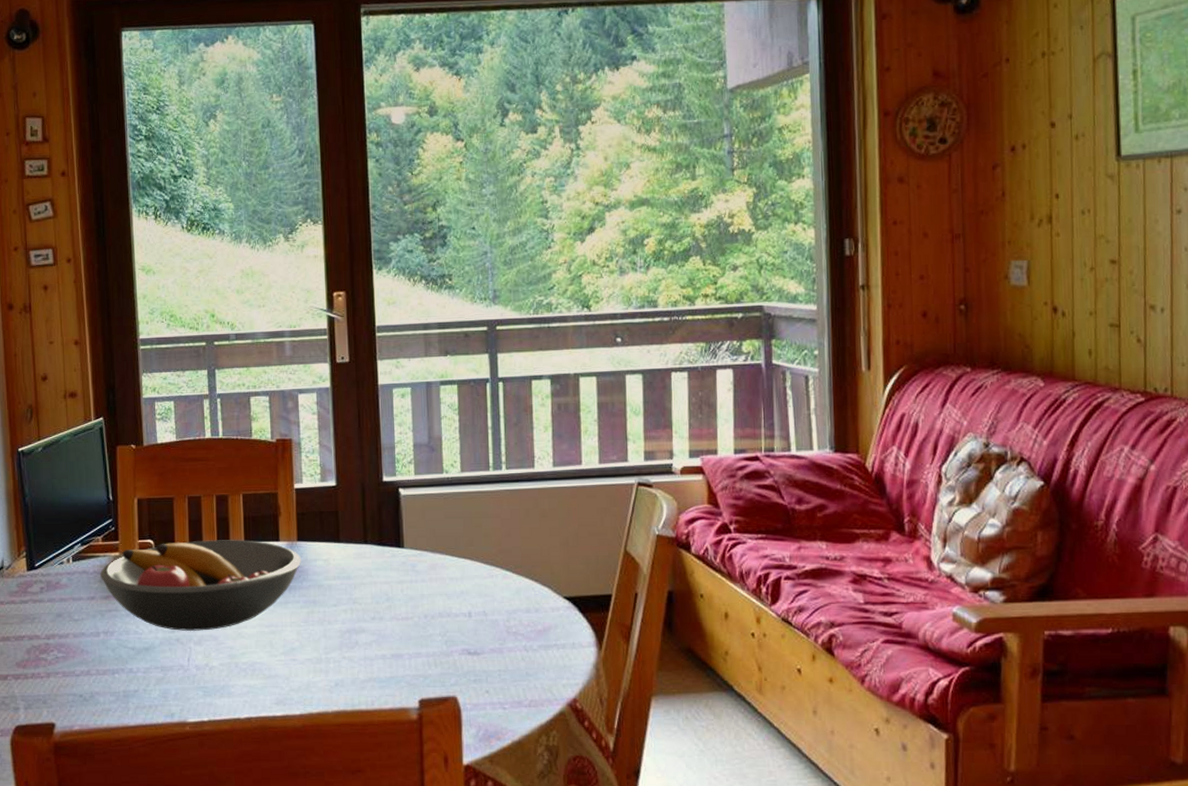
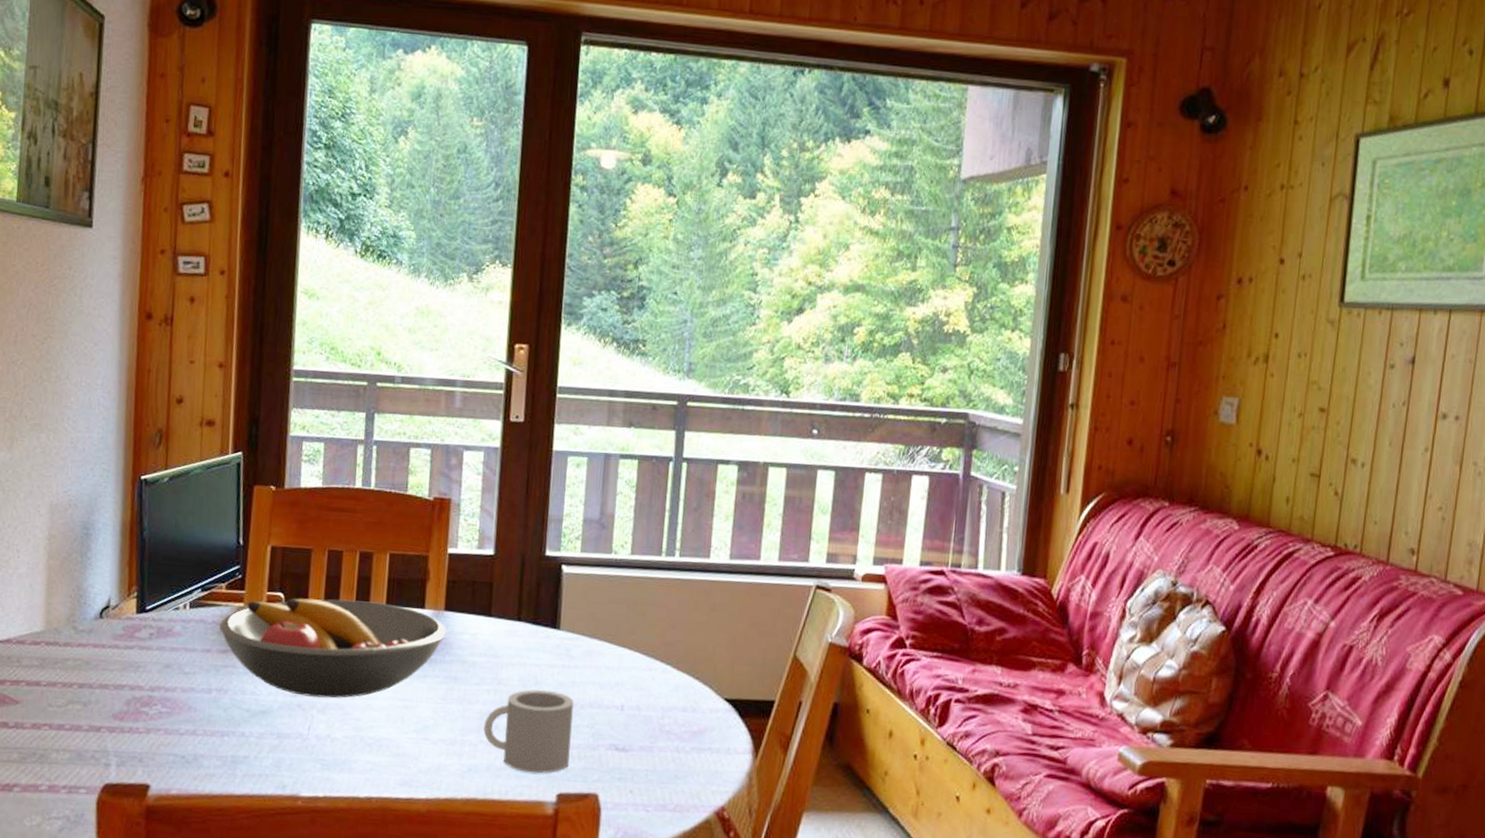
mug: none [345,606,427,682] -> present [483,689,574,774]

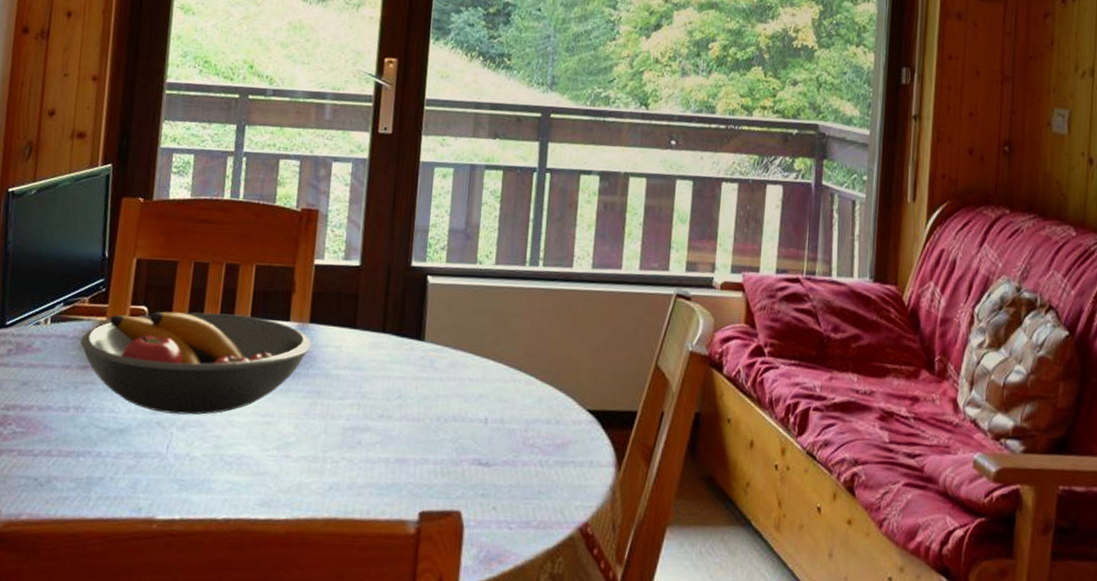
mug: present [483,689,574,774] -> none [346,403,438,491]

